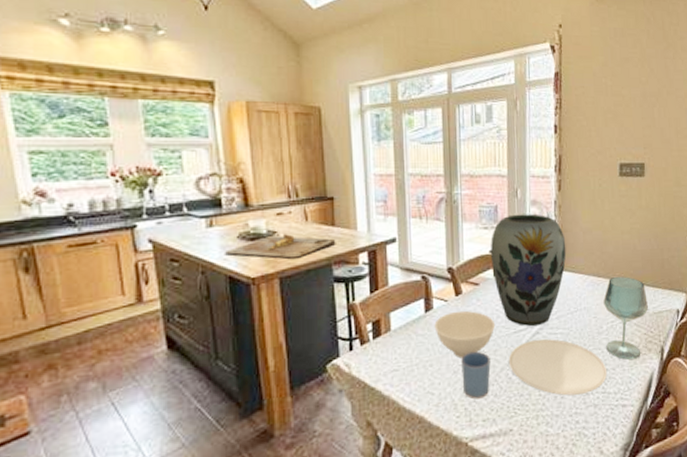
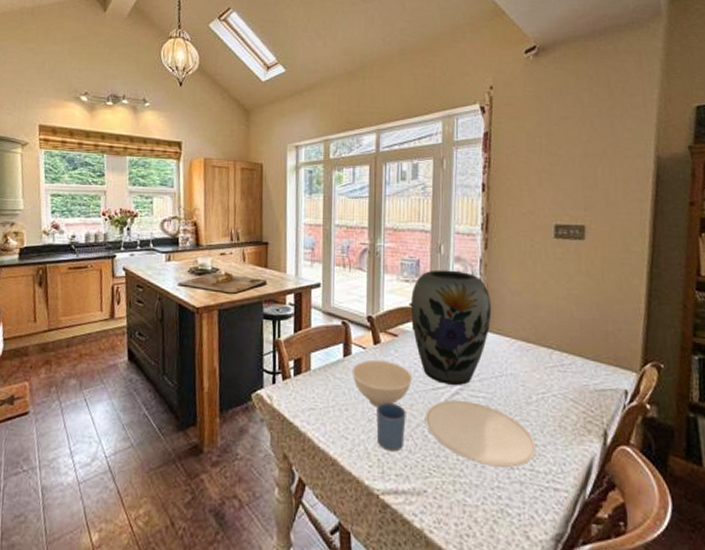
wine glass: present [603,277,648,360] -> none [533,345,588,438]

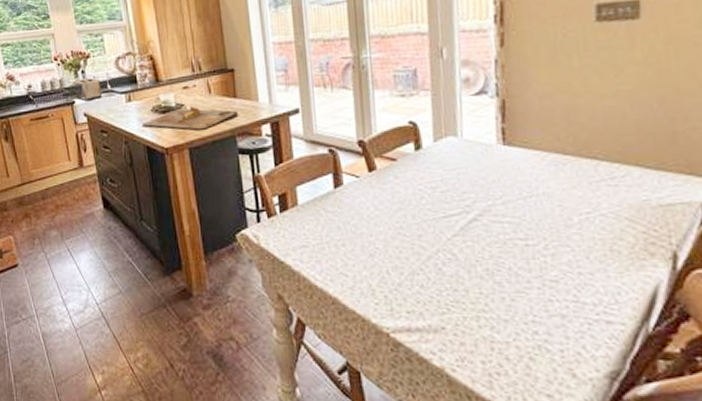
toaster: none [117,234,144,257] -> present [73,77,102,102]
bowl: present [352,359,413,408] -> none [345,188,419,241]
mug: present [376,402,406,452] -> none [378,234,415,288]
vase: present [411,270,492,386] -> none [409,77,515,212]
plate: present [425,399,537,468] -> none [436,227,582,299]

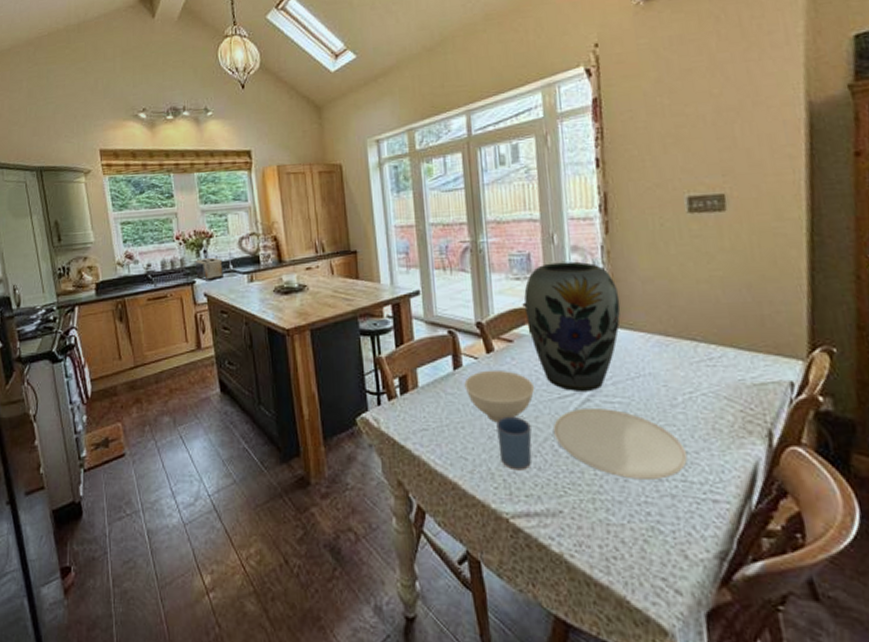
cutting board: present [142,106,239,130] -> none [264,287,361,311]
bowl: none [345,188,419,241] -> present [464,369,535,423]
mug: none [378,234,415,288] -> present [496,416,532,471]
vase: none [409,77,515,212] -> present [524,261,621,393]
plate: none [436,227,582,299] -> present [552,407,688,480]

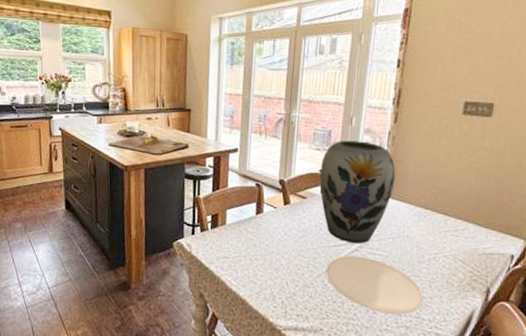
toaster: present [195,257,223,281] -> none [53,98,78,118]
cutting board: none [264,287,361,311] -> present [108,135,190,155]
bowl: present [464,369,535,423] -> none [262,218,318,259]
mug: present [496,416,532,471] -> none [282,254,309,297]

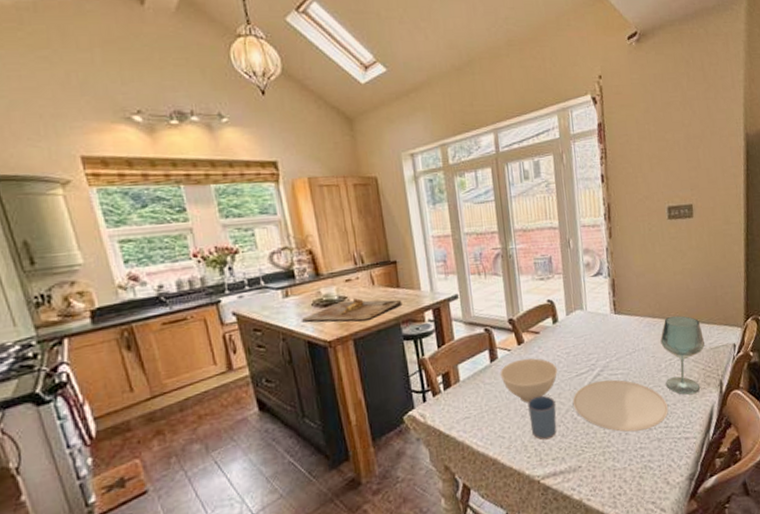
bowl: none [262,218,318,259] -> present [500,358,558,403]
mug: none [282,254,309,297] -> present [527,395,557,440]
vase: present [320,140,396,244] -> none [547,262,621,369]
wine glass: none [425,212,478,293] -> present [660,315,705,395]

